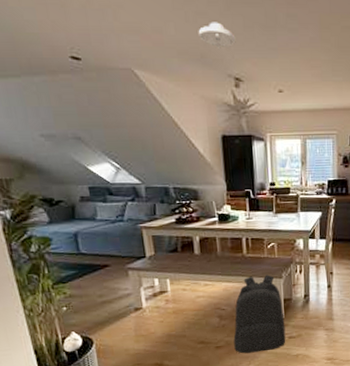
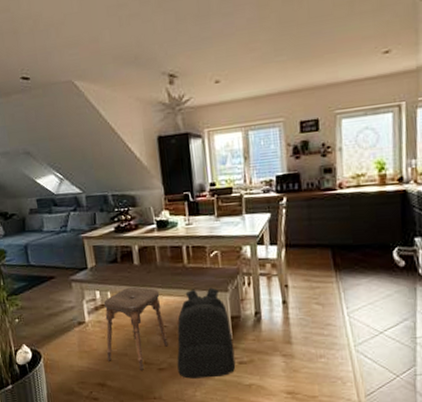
stool: none [162,274,226,349] -> present [103,286,168,370]
ceiling light: present [198,22,236,50] -> none [131,21,169,49]

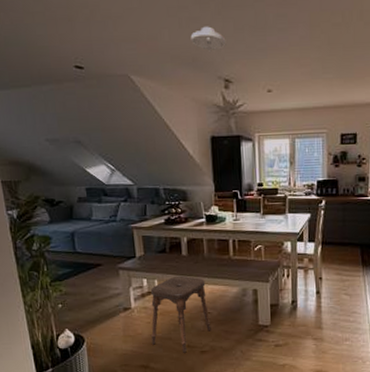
ceiling light: none [131,21,169,49] -> present [190,26,226,53]
backpack: present [177,287,236,379] -> none [218,278,272,360]

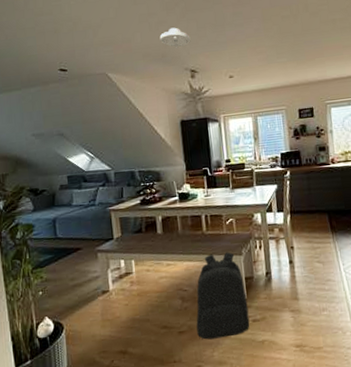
stool: present [150,275,211,353] -> none [127,253,188,335]
backpack: none [218,278,272,360] -> present [196,252,250,340]

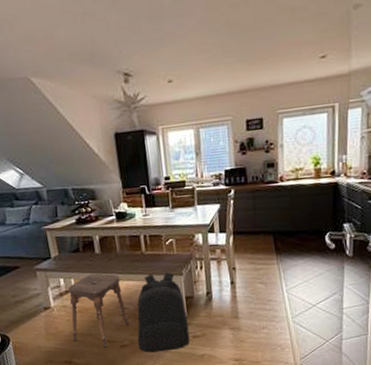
stool: none [127,253,188,335] -> present [67,273,129,348]
ceiling light: present [159,27,191,49] -> none [86,19,123,47]

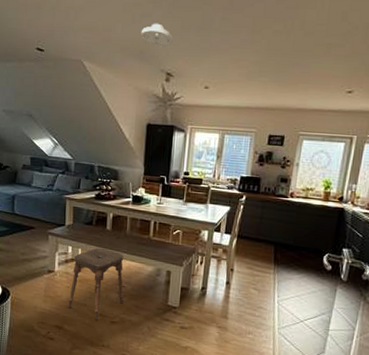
ceiling light: none [86,19,123,47] -> present [141,23,173,48]
backpack: present [137,272,190,353] -> none [127,259,180,337]

